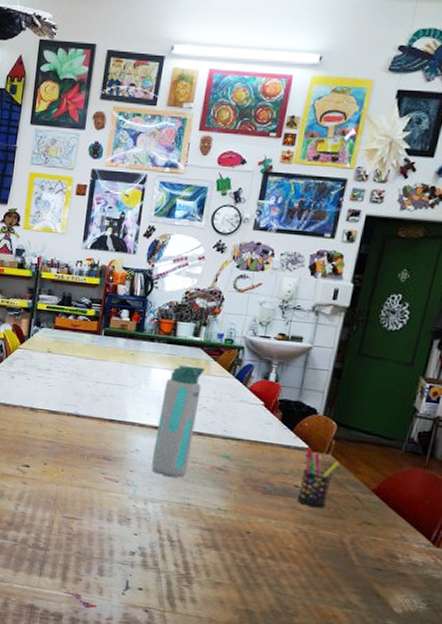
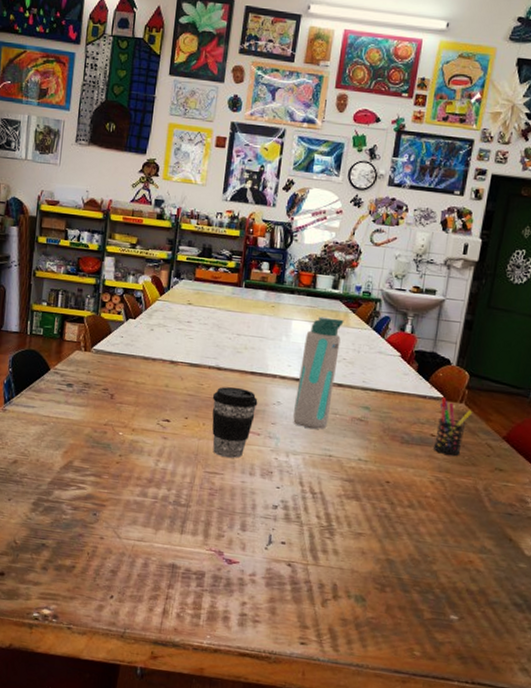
coffee cup: none [70,434,116,504] -> present [212,386,258,458]

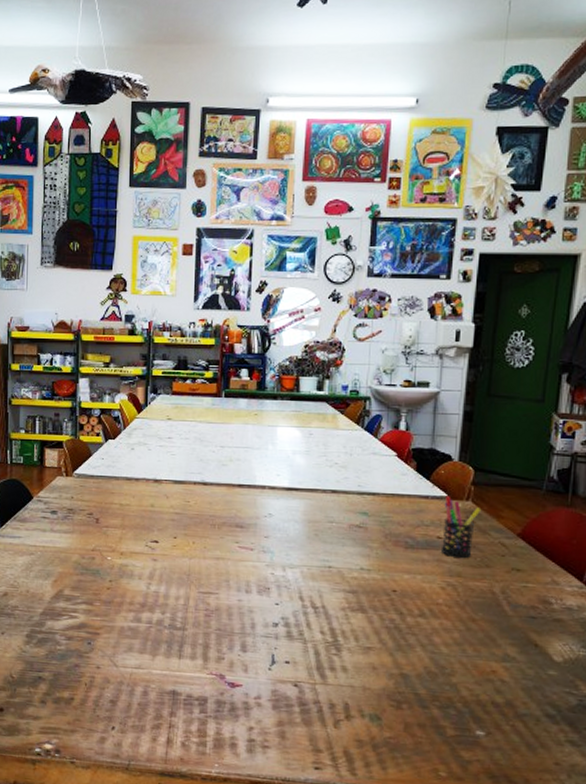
coffee cup: present [212,386,258,458] -> none [200,501,248,576]
water bottle: present [292,316,344,429] -> none [286,421,333,540]

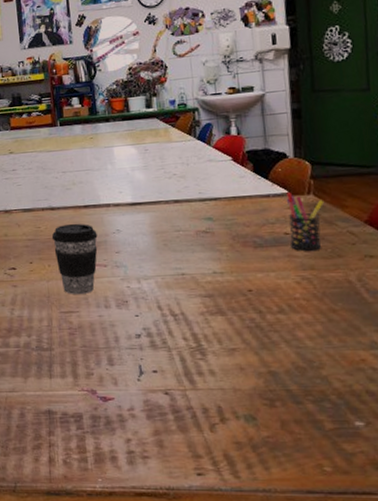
coffee cup: none [200,501,248,576] -> present [51,223,98,294]

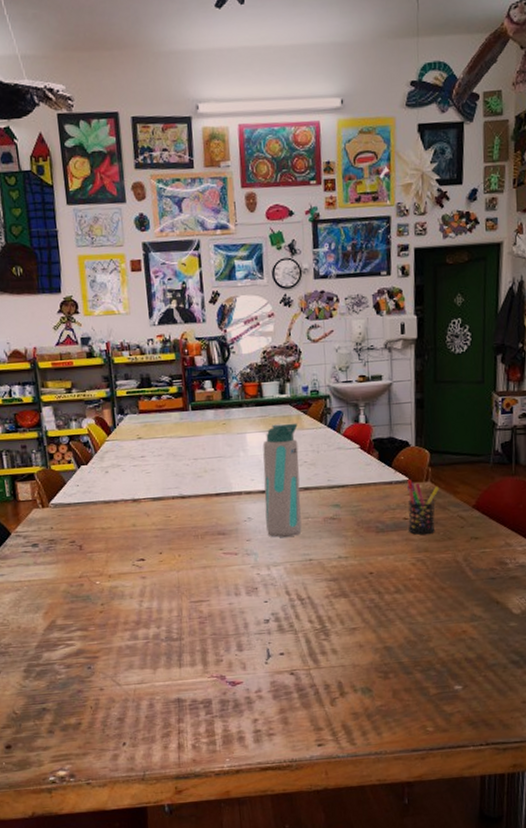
coffee cup: present [51,223,98,294] -> none [182,511,229,584]
water bottle: none [130,136,173,251] -> present [262,423,302,538]

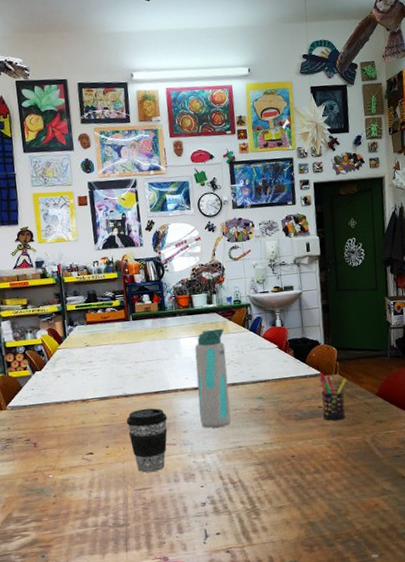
coffee cup: none [182,511,229,584] -> present [126,408,168,473]

